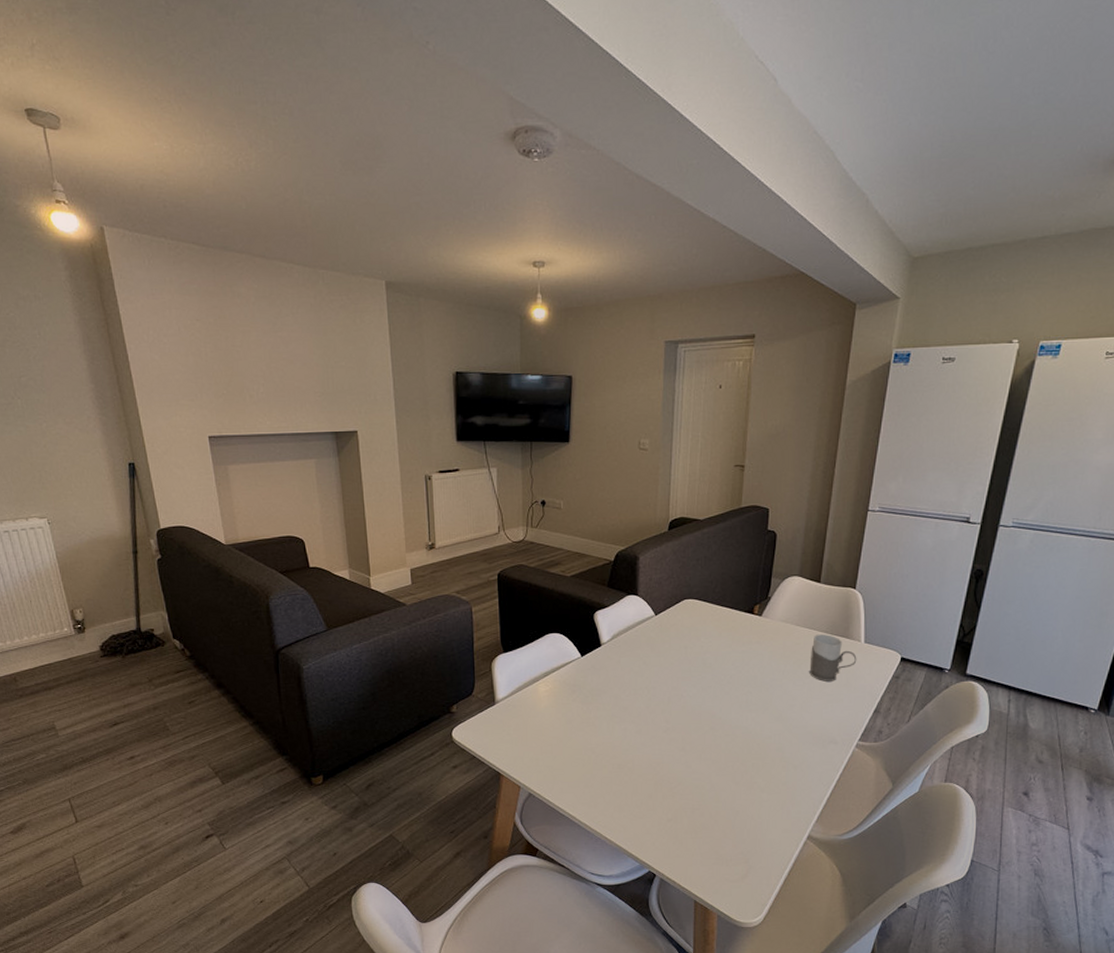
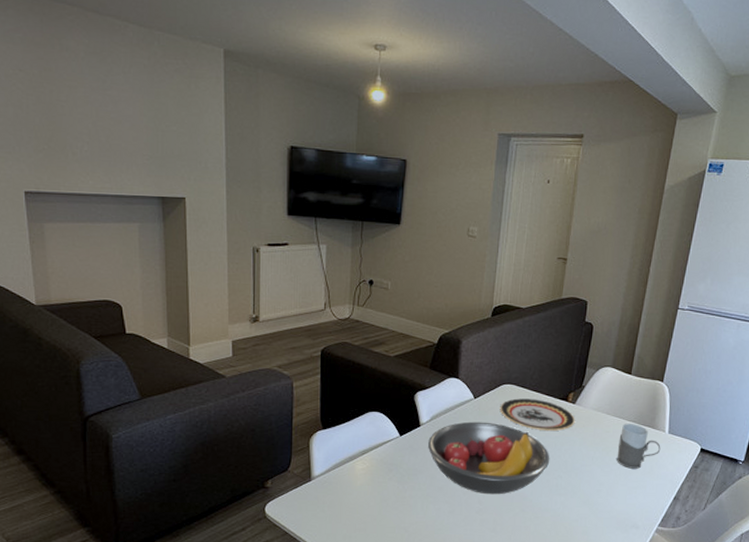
fruit bowl: none [610,639,738,713] -> present [428,421,550,495]
plate: none [682,613,762,645] -> present [499,398,575,431]

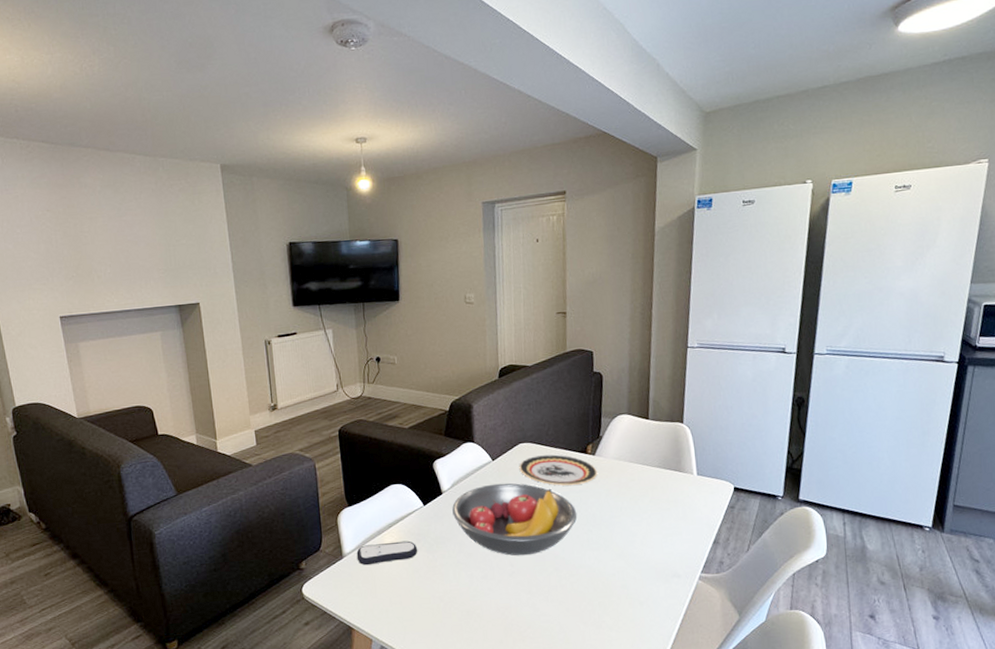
remote control: none [325,469,389,490] -> present [356,540,418,566]
mug: present [617,424,661,469] -> none [646,469,692,516]

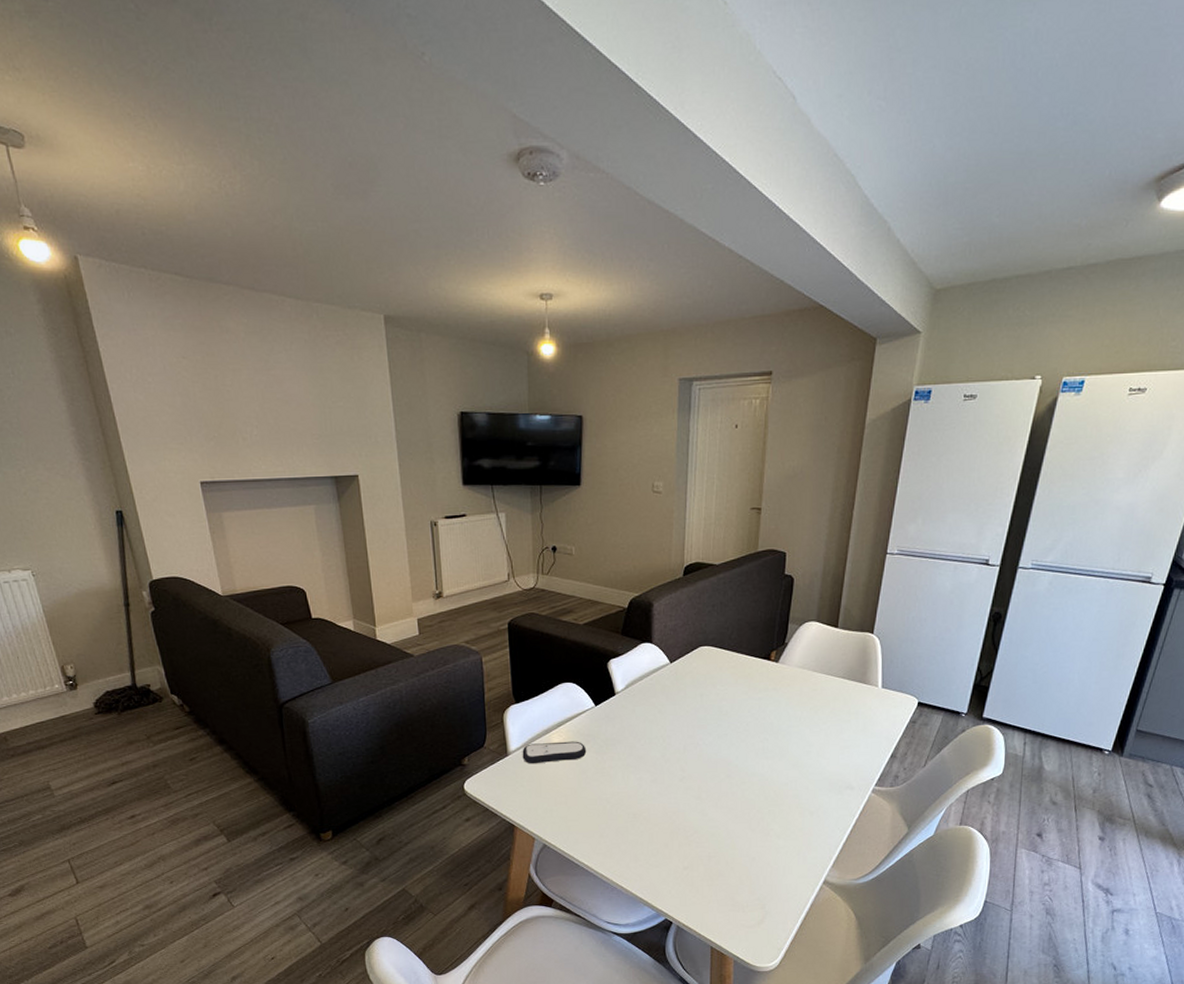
fruit bowl: present [452,483,578,556] -> none [625,686,754,762]
plate: present [519,454,598,486] -> none [698,659,779,692]

